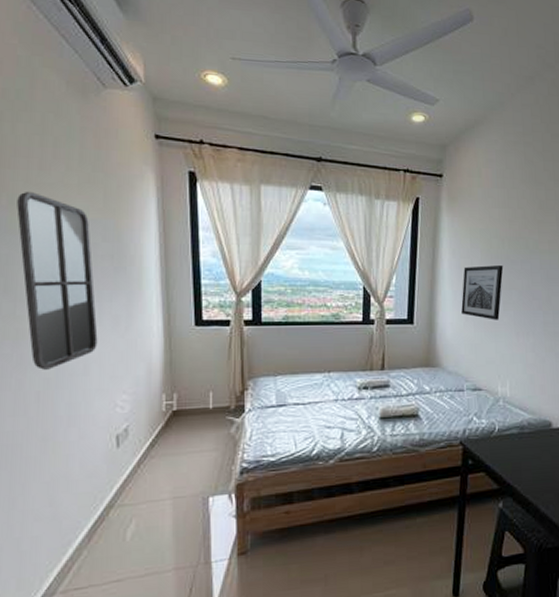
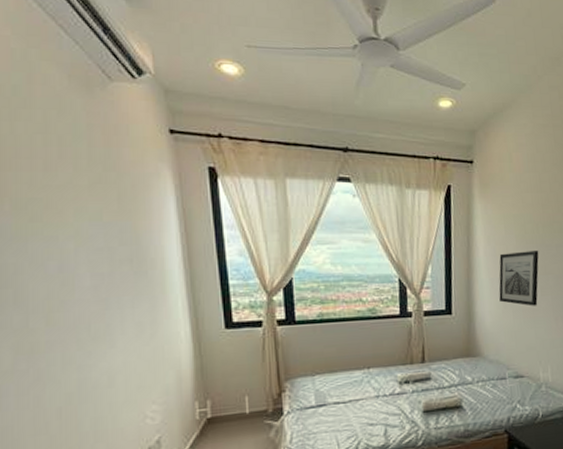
home mirror: present [17,191,98,370] -> none [22,194,121,385]

